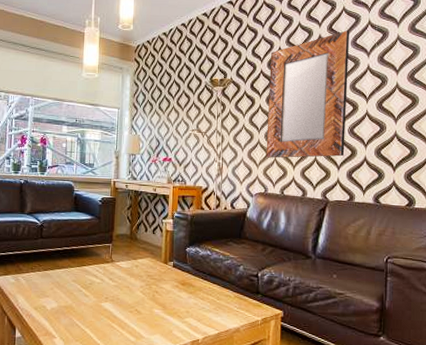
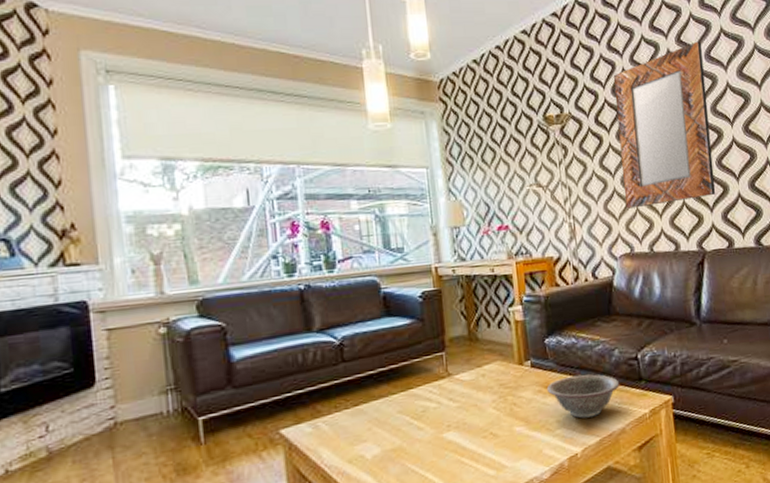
decorative bowl: none [182,279,241,314] -> present [546,374,620,419]

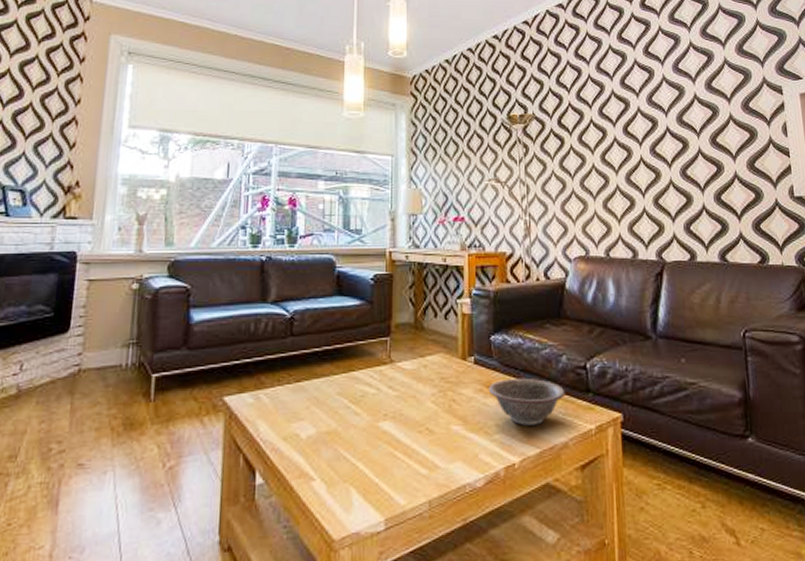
home mirror: present [613,41,716,209] -> none [579,53,679,211]

